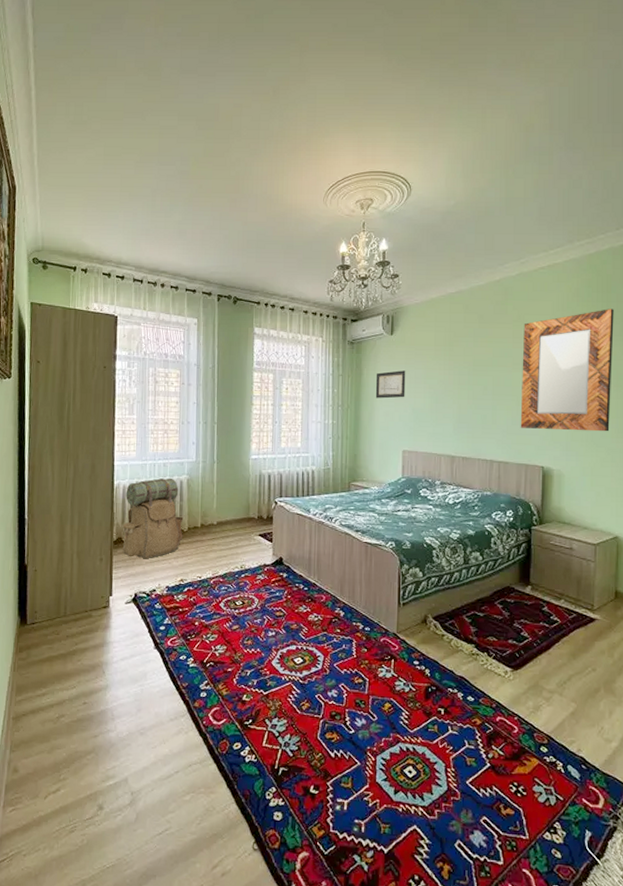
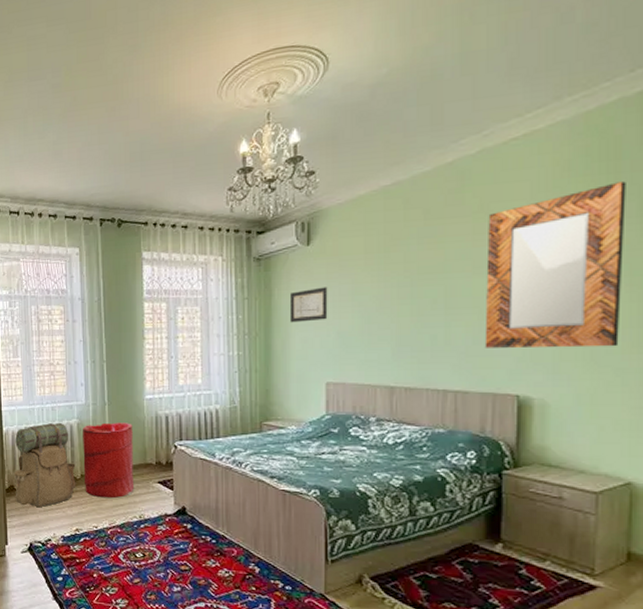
laundry hamper: none [191,479,238,550] -> present [83,422,135,499]

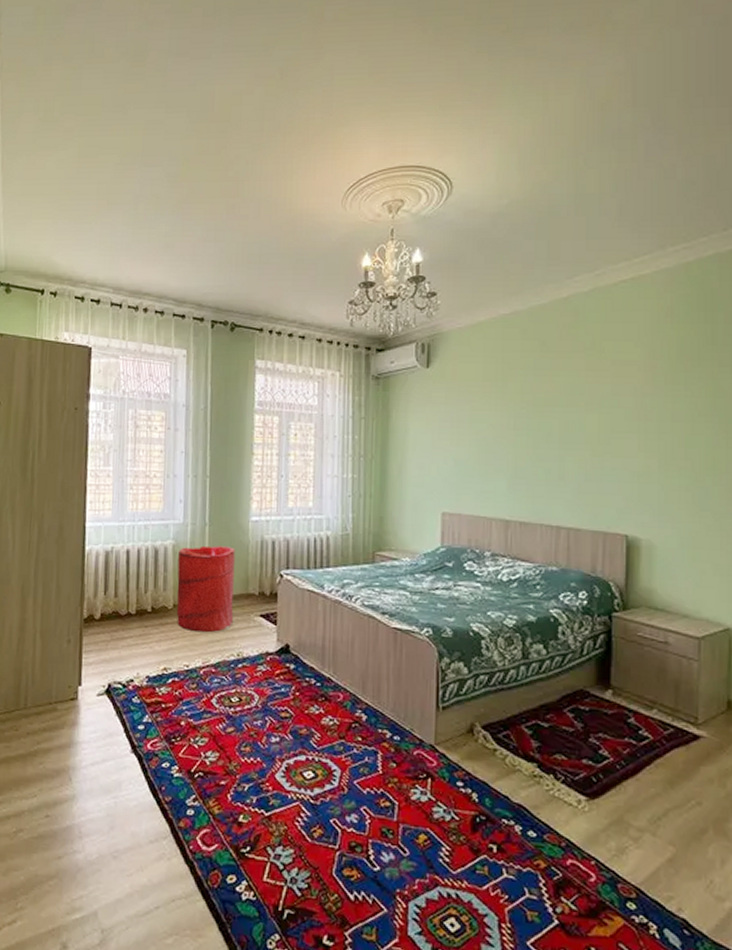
backpack: present [14,422,76,507] -> none [94,543,168,641]
wall art: present [289,287,328,323] -> none [407,412,446,447]
home mirror: present [484,181,626,348] -> none [596,332,721,491]

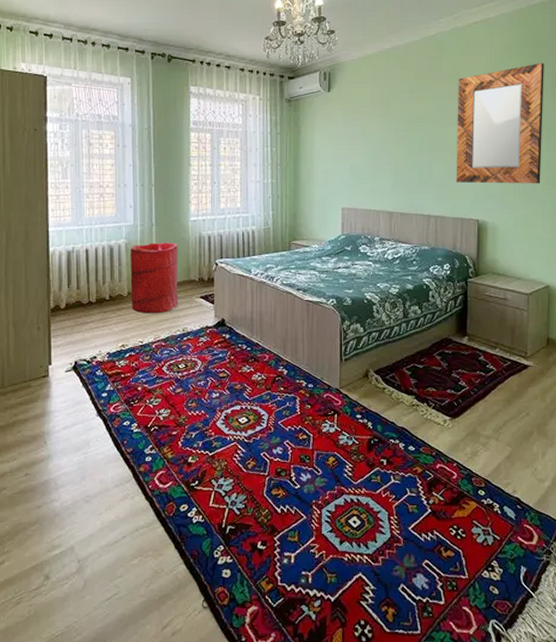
home mirror: none [596,332,721,491] -> present [456,63,544,184]

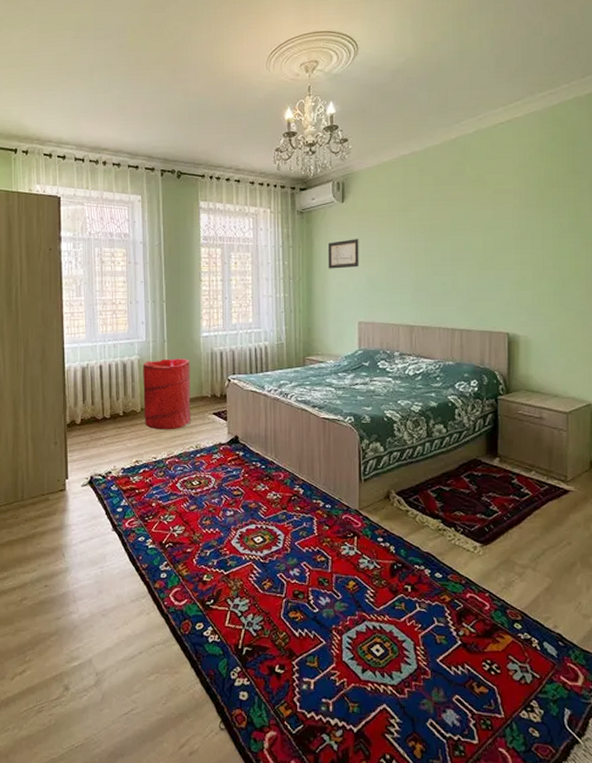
wall art: none [314,128,344,156] -> present [327,239,359,269]
home mirror: present [456,63,544,184] -> none [482,163,581,294]

